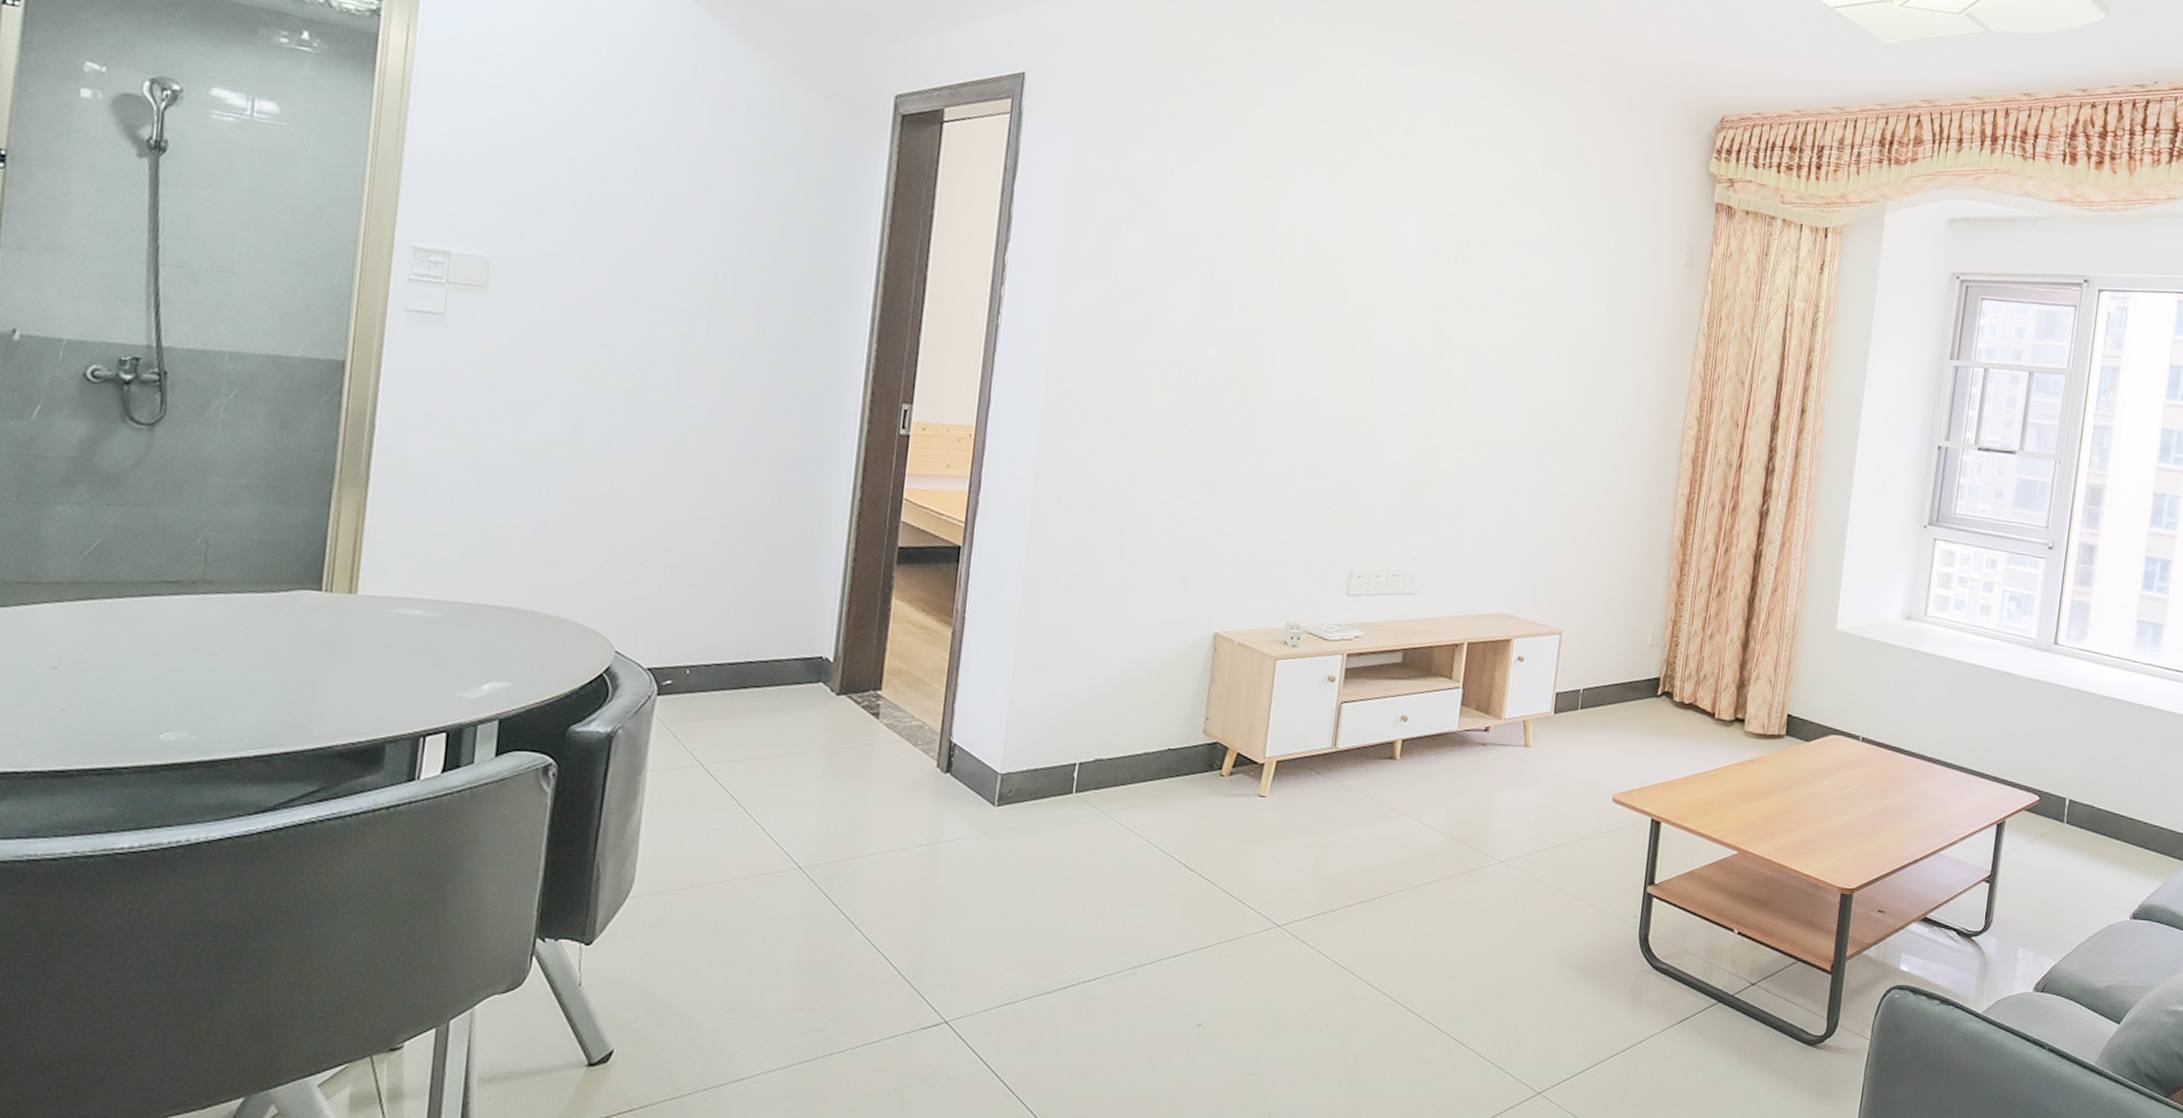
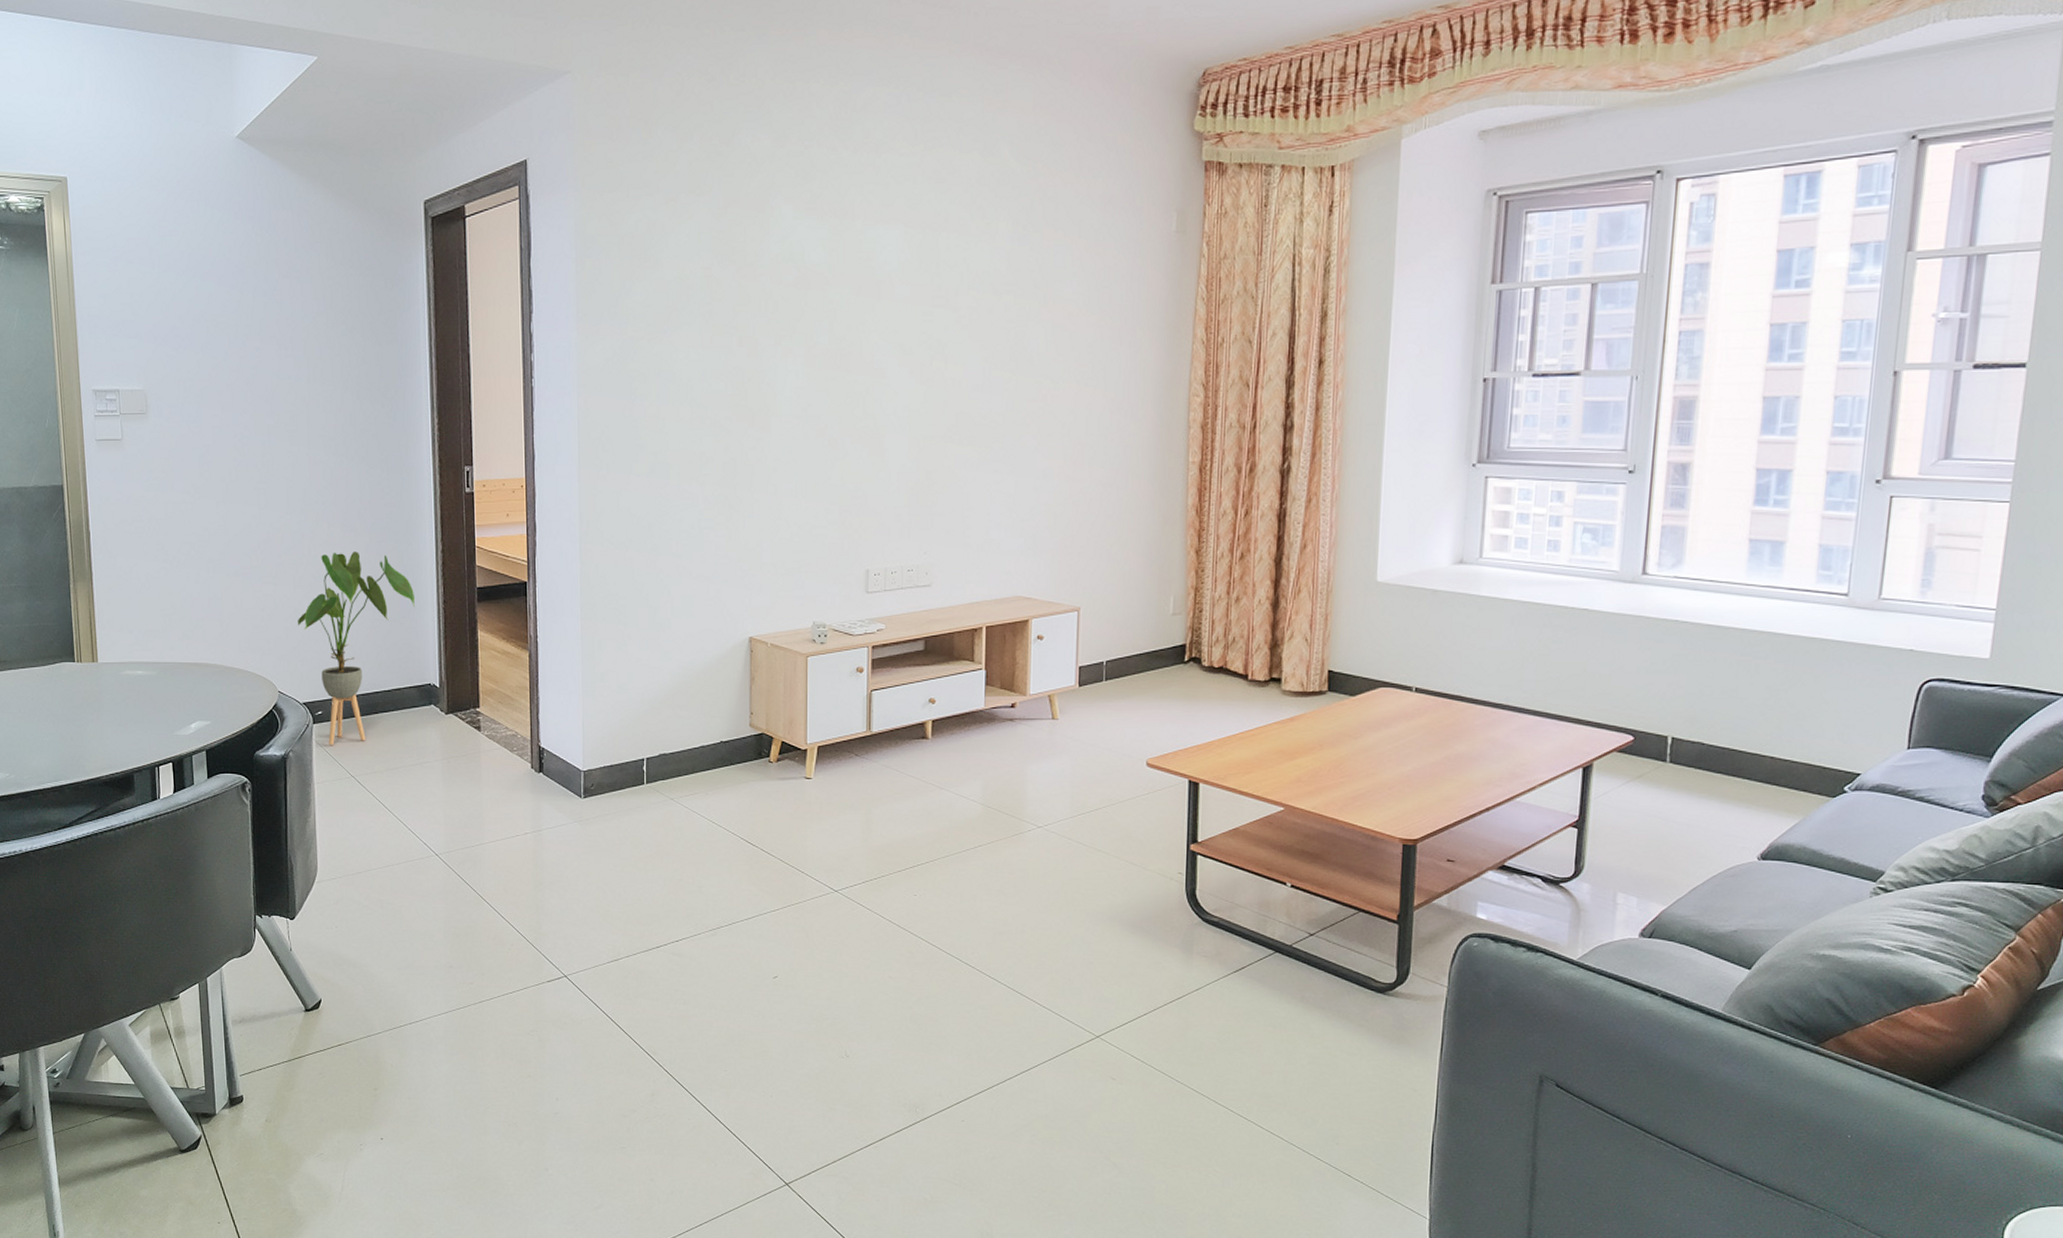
house plant: none [656,487,817,724] -> present [298,552,415,745]

